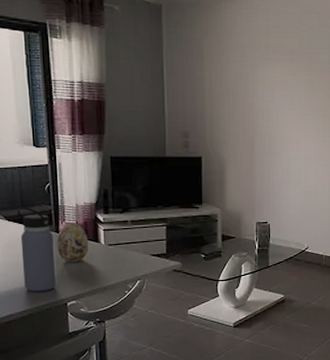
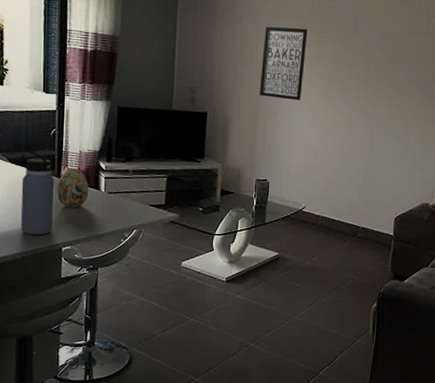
wall art: none [253,62,299,139] -> present [259,26,308,101]

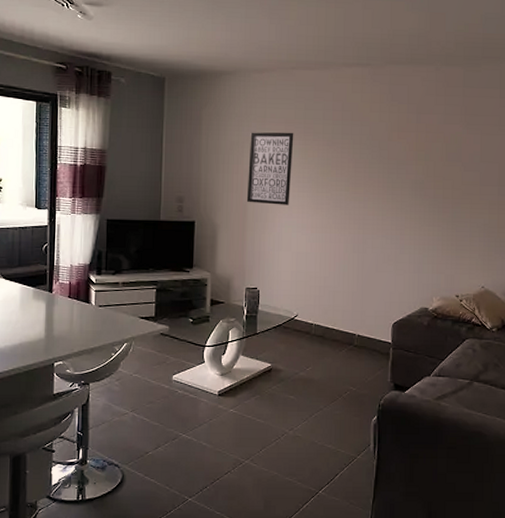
water bottle: present [21,150,55,236] -> none [14,266,47,351]
decorative egg: present [57,168,89,208] -> none [49,282,80,323]

